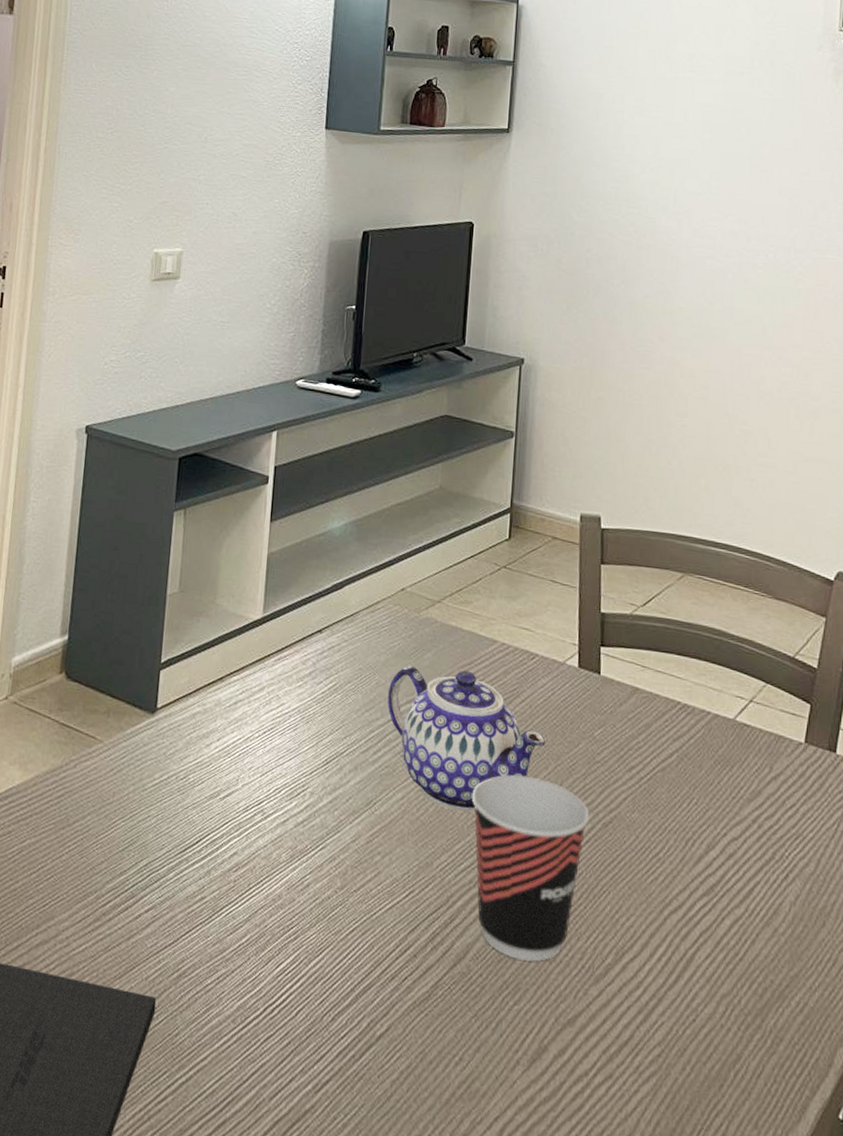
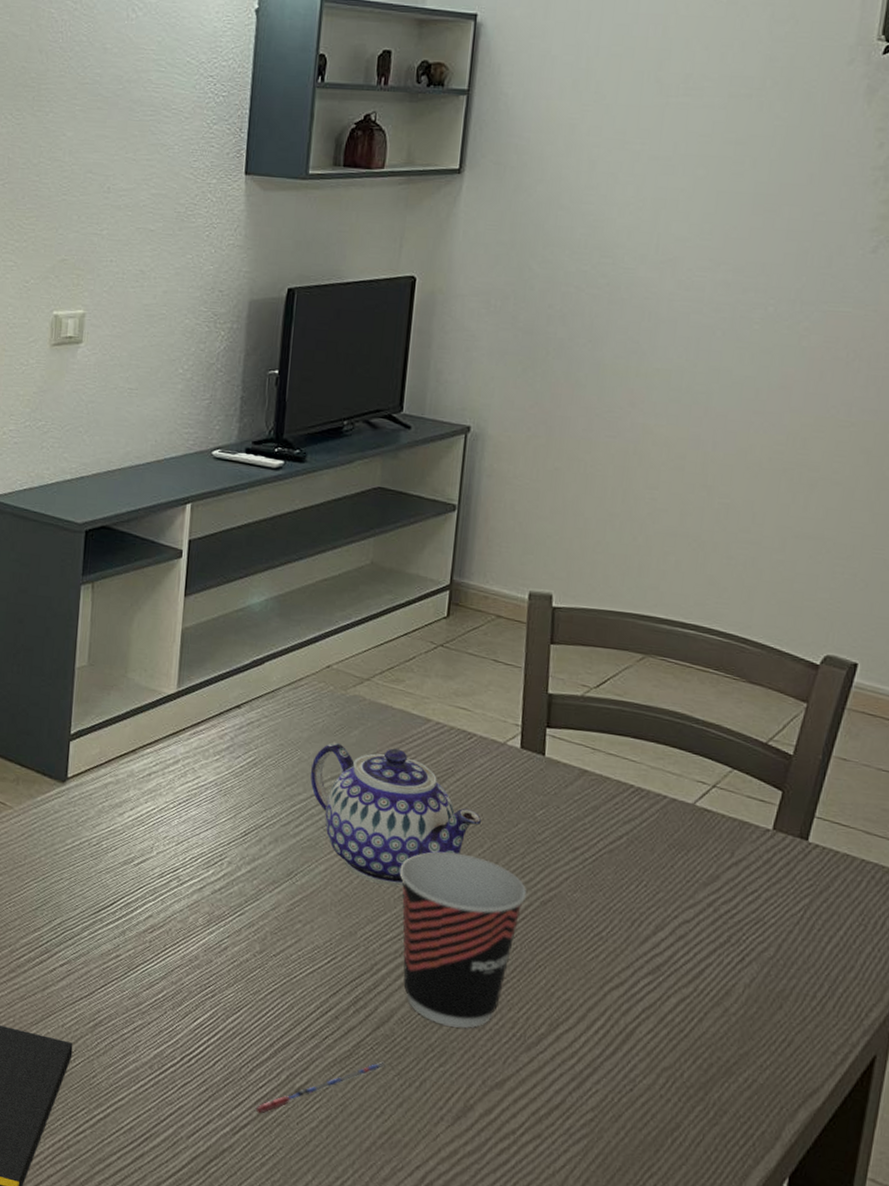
pen: none [337,1002,463,1068] -> present [255,1061,386,1114]

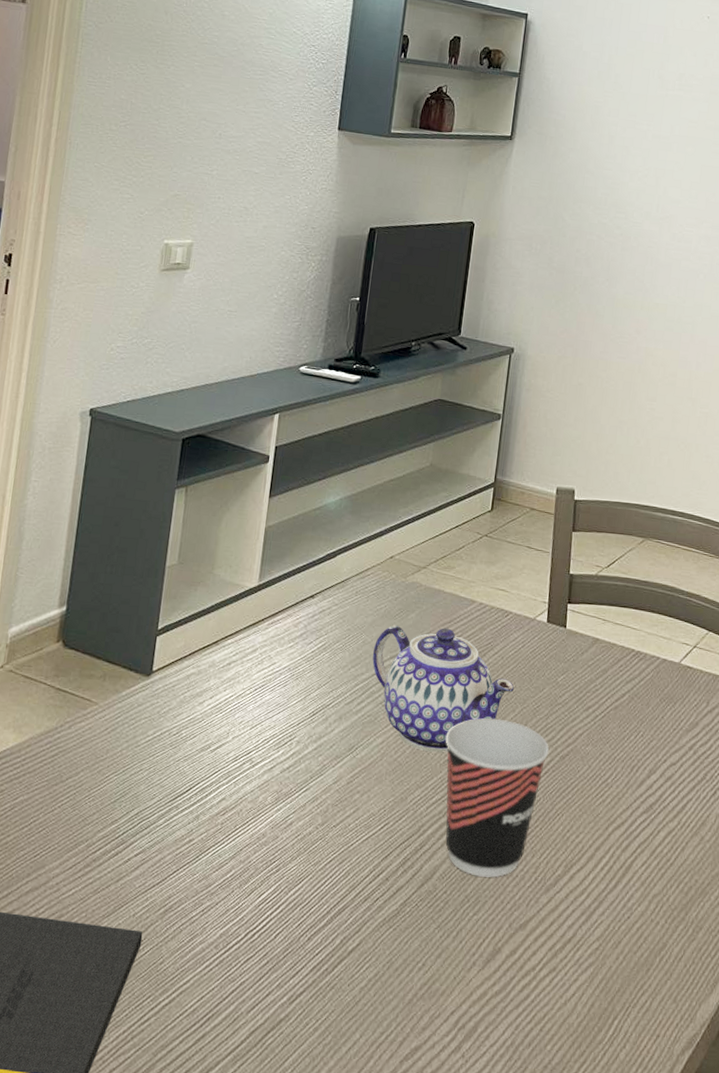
pen: present [255,1061,386,1114] -> none [311,916,428,980]

